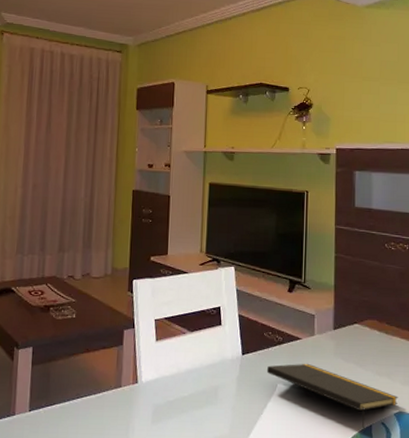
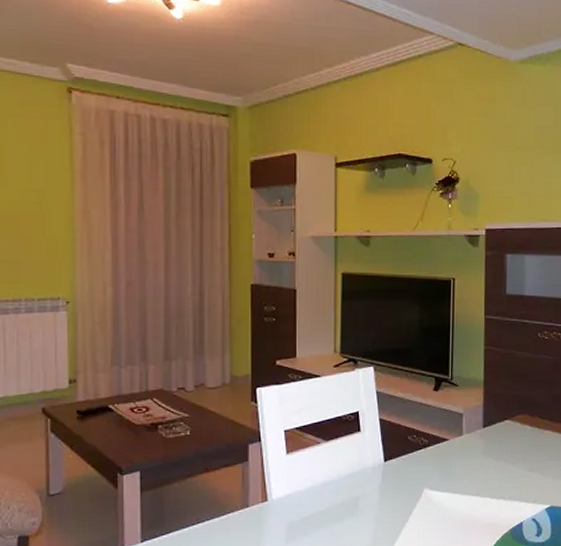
notepad: present [266,363,399,429] -> none [411,465,550,527]

